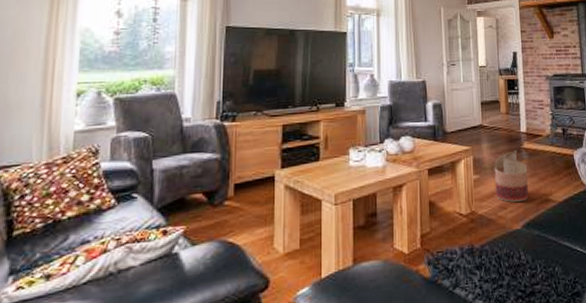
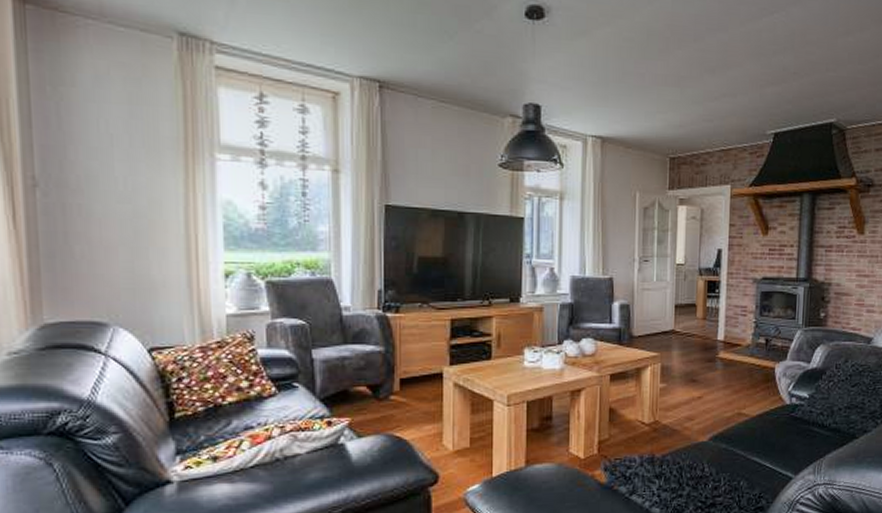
basket: present [494,150,529,202] -> none [682,360,720,414]

